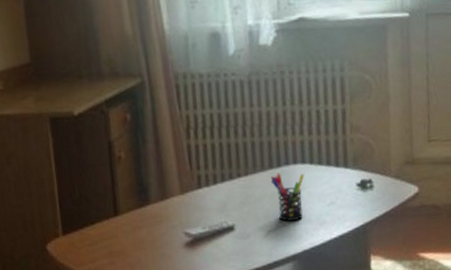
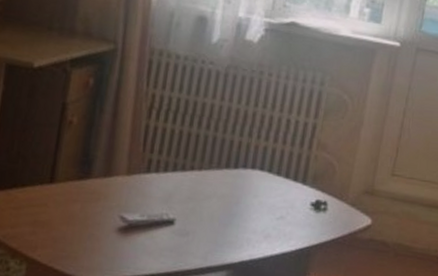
pen holder: present [270,173,305,222] -> none [223,174,260,229]

